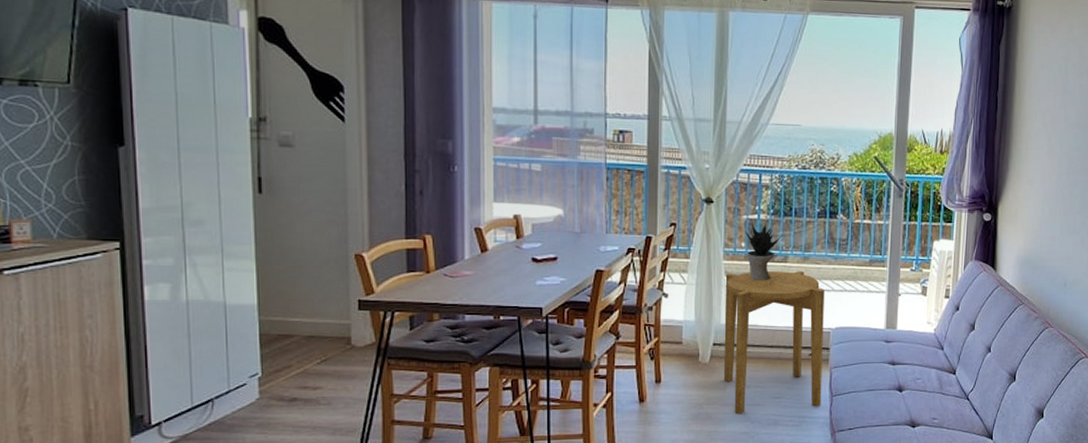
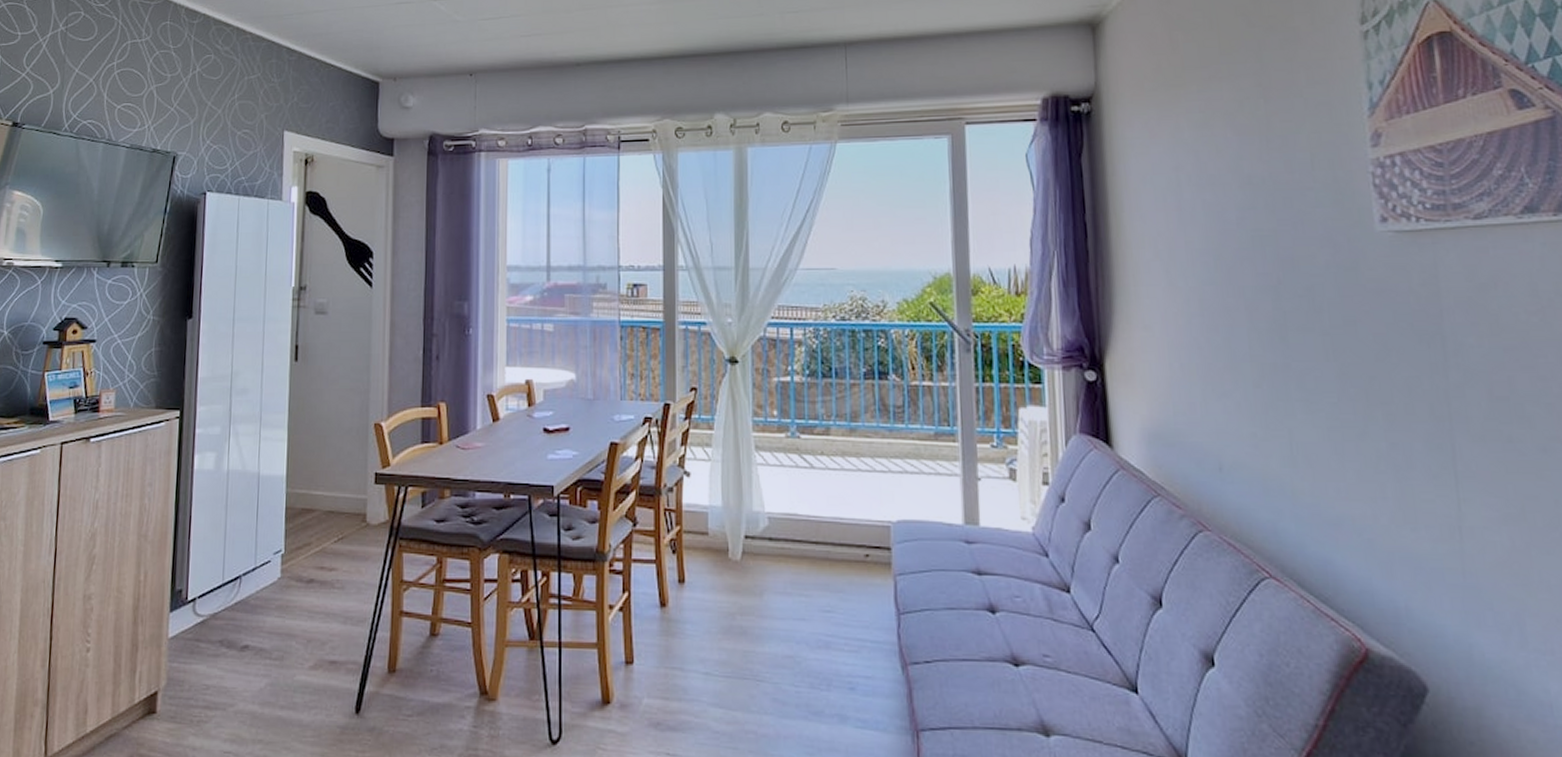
side table: present [723,271,825,415] -> none [756,446,886,631]
potted plant: present [744,222,782,280] -> none [776,385,822,457]

